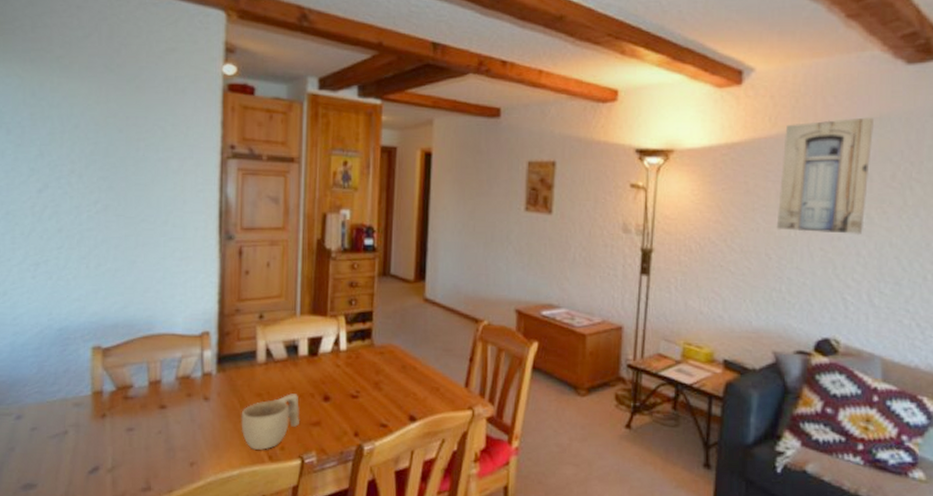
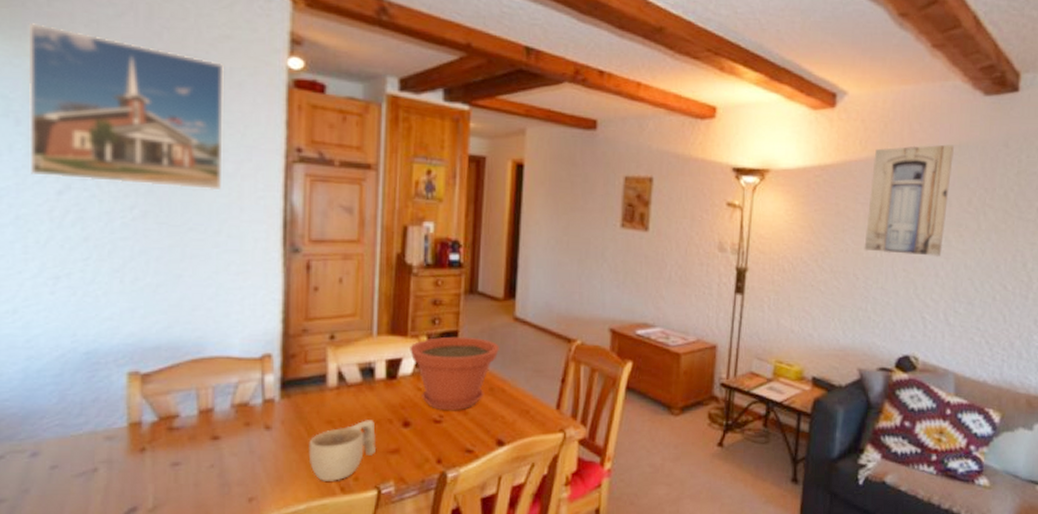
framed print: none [16,46,170,186] -> present [28,22,224,191]
plant pot: none [329,316,411,387] -> present [410,336,499,411]

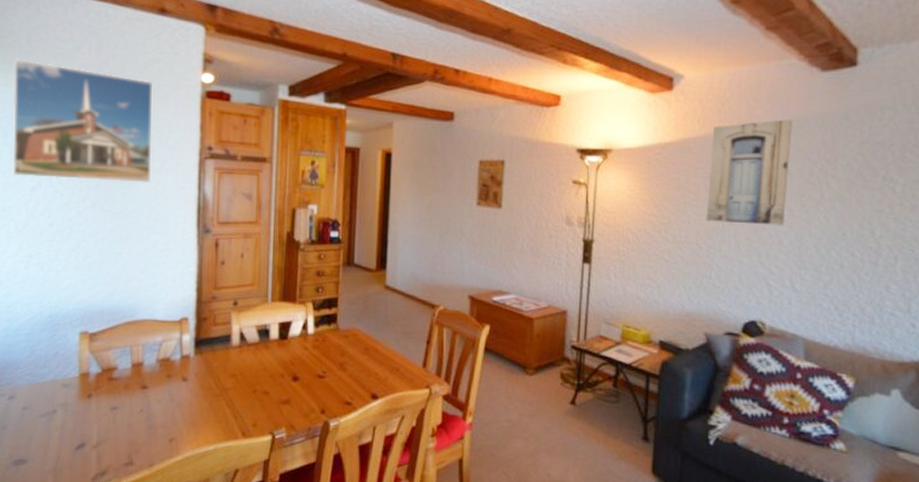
cup: present [308,420,377,481] -> none [216,374,271,427]
plant pot: present [410,336,499,411] -> none [298,303,373,368]

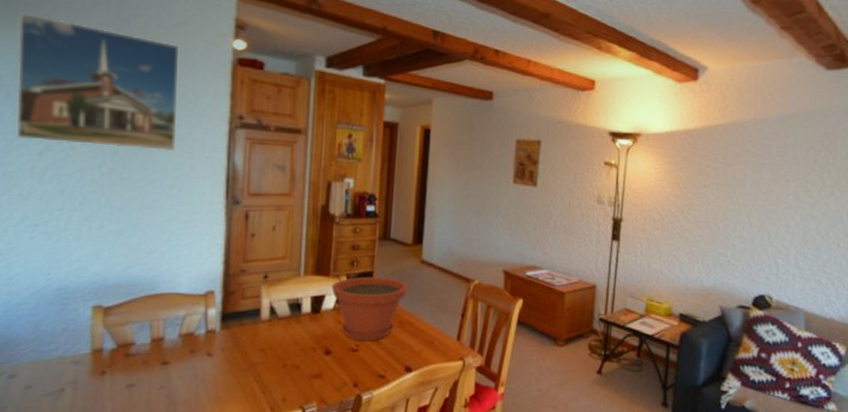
plant pot: none [298,303,373,368] -> present [332,276,408,341]
wall art: present [706,119,792,227] -> none [723,112,801,210]

